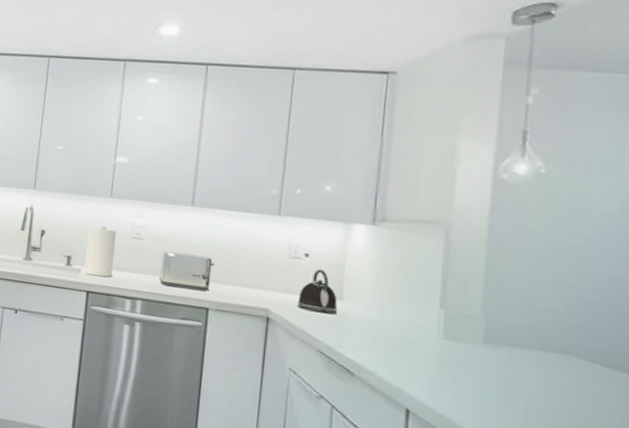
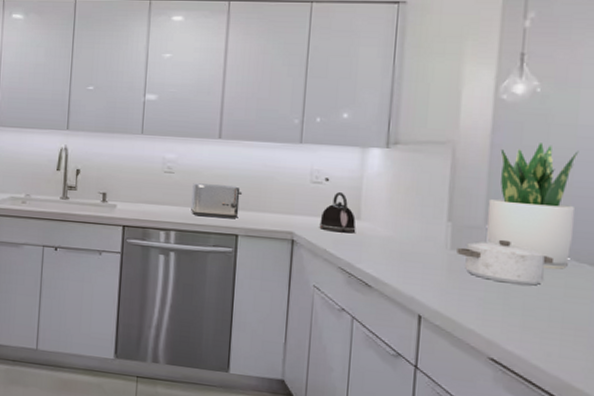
paper towel holder: present [84,225,116,278] -> none [120,162,149,212]
cooking pot: none [450,331,563,386] -> present [456,239,555,286]
planter: none [484,228,590,370] -> present [487,143,579,270]

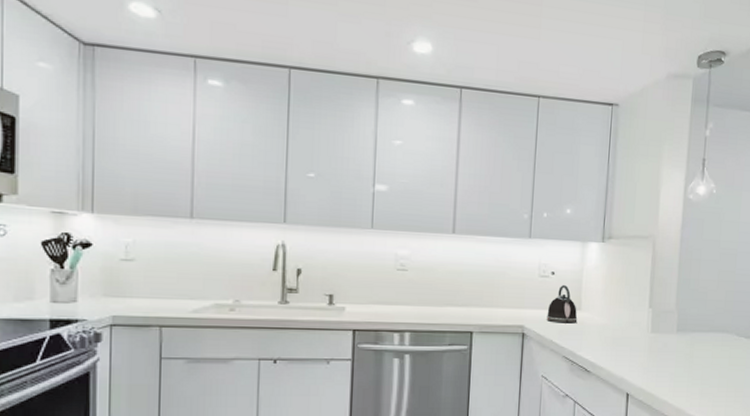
toaster: present [191,183,243,219] -> none [426,280,477,316]
cooking pot: present [456,239,555,286] -> none [655,321,723,359]
planter: present [487,143,579,270] -> none [677,237,740,344]

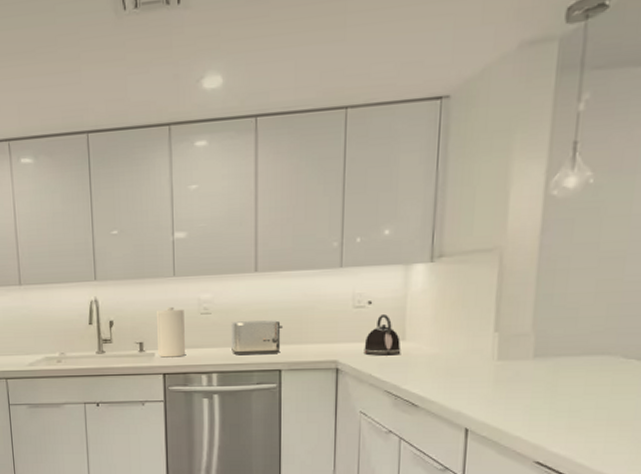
paper towel holder: none [349,259,380,313] -> present [156,306,185,358]
toaster: none [426,280,477,316] -> present [231,320,284,356]

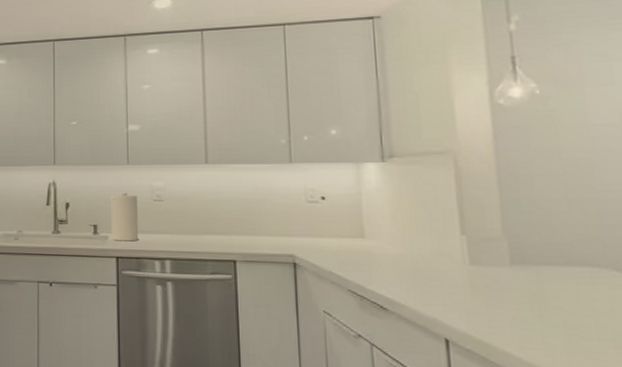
toaster: present [231,320,284,356] -> none [184,210,236,245]
kettle: present [364,314,401,356] -> none [321,211,362,253]

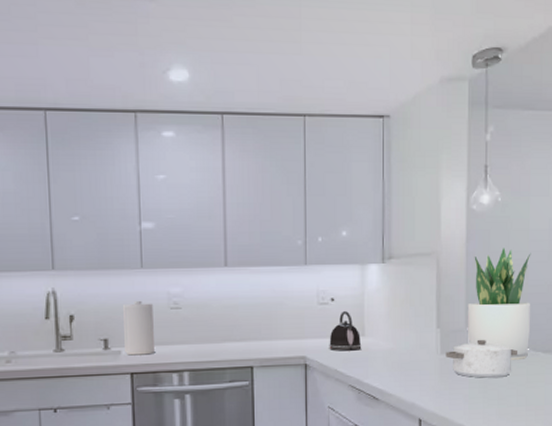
kettle: none [321,211,362,253] -> present [329,311,362,351]
cooking pot: none [477,251,592,301] -> present [446,339,518,378]
planter: none [503,146,609,282] -> present [467,248,531,361]

